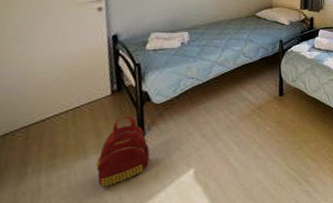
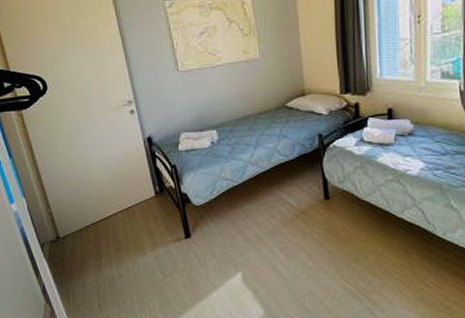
backpack: present [96,116,150,188] -> none [153,217,198,282]

